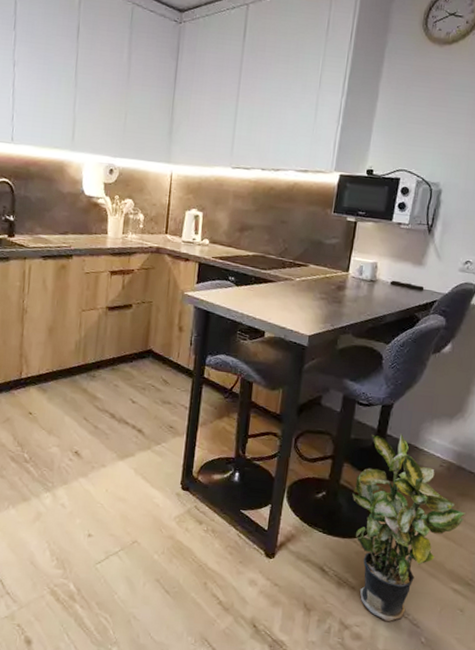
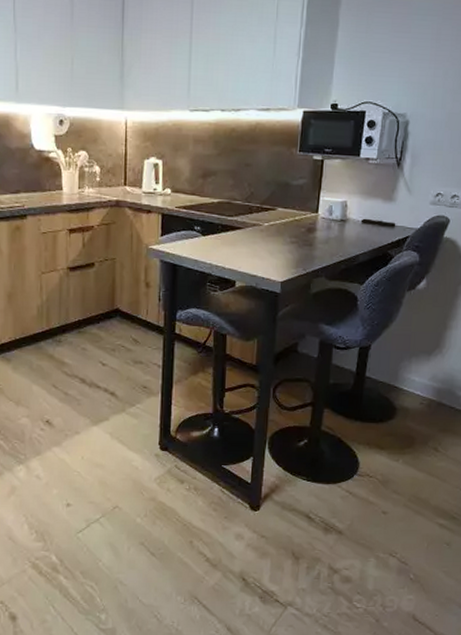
potted plant: present [352,433,465,622] -> none [334,374,448,563]

